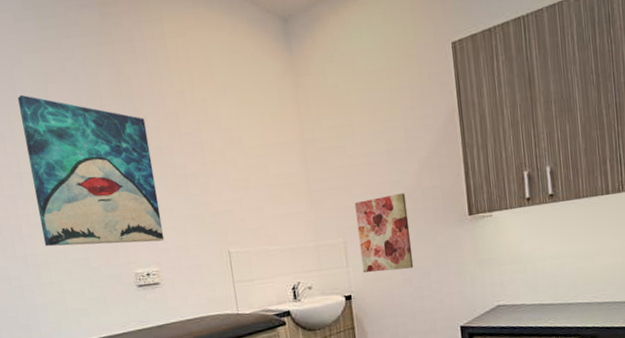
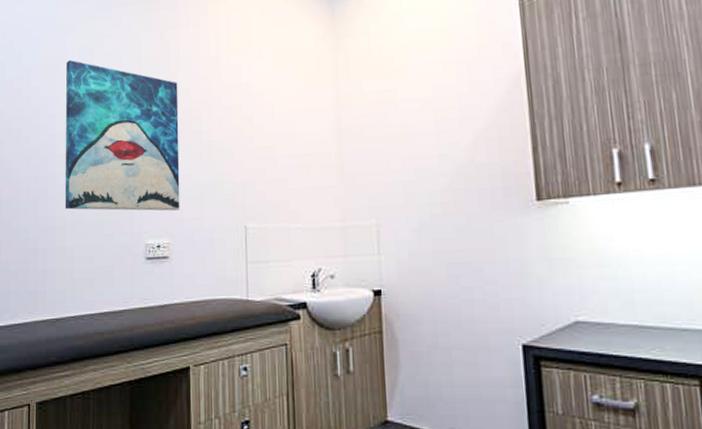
wall art: present [354,193,414,273] -> none [392,169,462,264]

